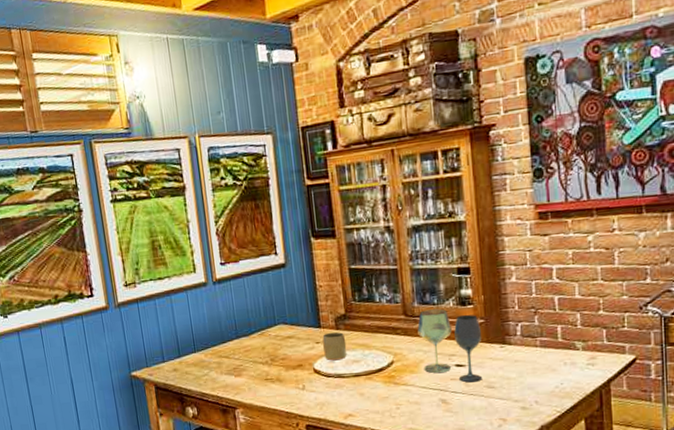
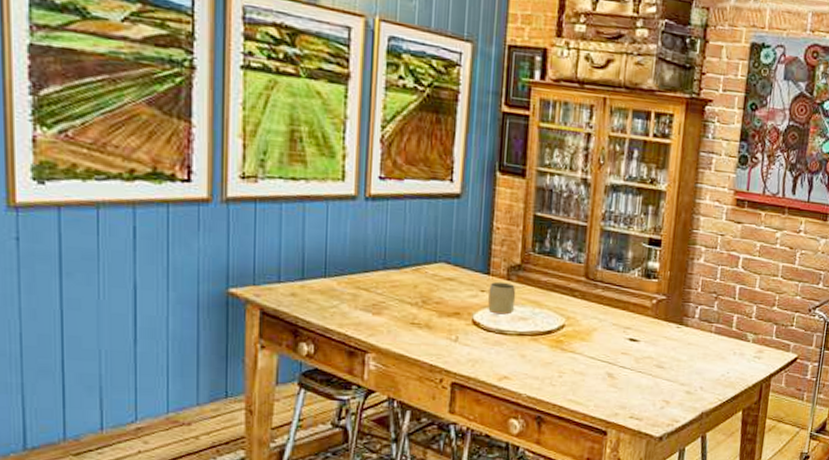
wine glass: present [417,308,452,373] -> none [596,276,633,344]
wineglass: present [454,314,483,383] -> none [631,287,662,360]

